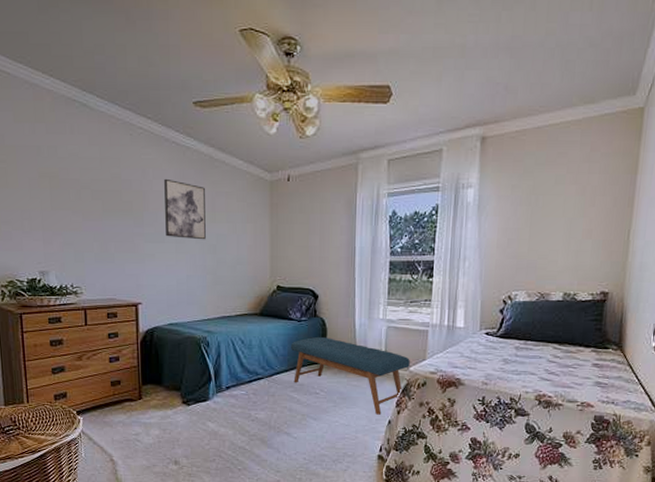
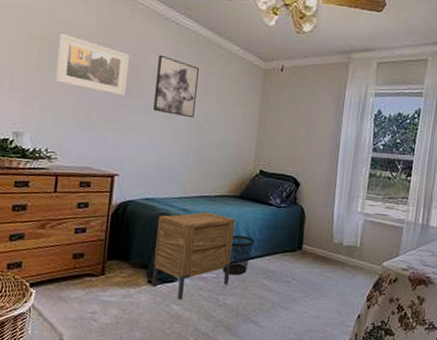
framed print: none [66,169,137,225] -> present [55,33,130,96]
nightstand: none [184,332,259,418] -> present [151,212,236,301]
wastebasket: none [251,352,279,391] -> present [223,235,254,276]
bench: present [291,337,410,415] -> none [266,224,384,309]

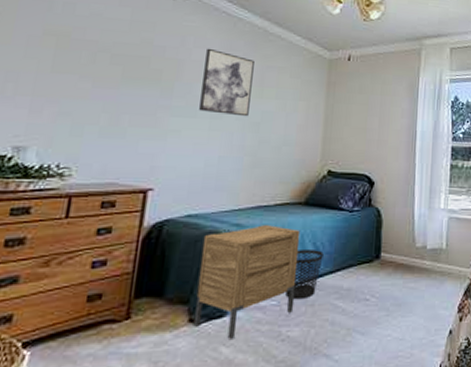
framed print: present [55,33,130,96] -> none [74,28,171,96]

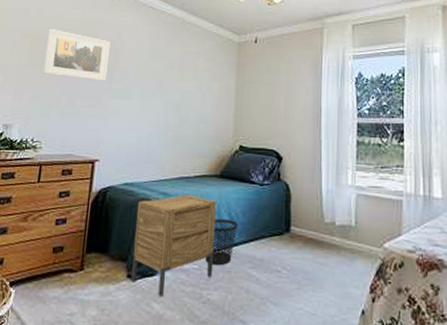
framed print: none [74,28,171,96] -> present [43,29,111,81]
wall art: present [199,48,254,117] -> none [132,39,175,97]

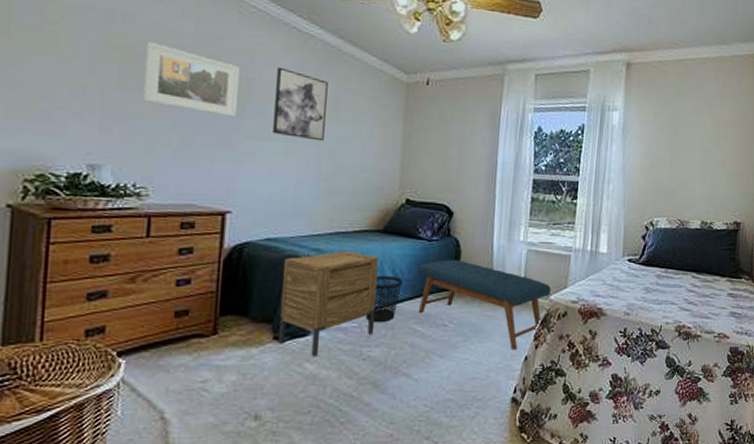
wall art: none [132,39,175,97] -> present [273,67,328,142]
bench: none [252,204,384,302] -> present [418,260,551,350]

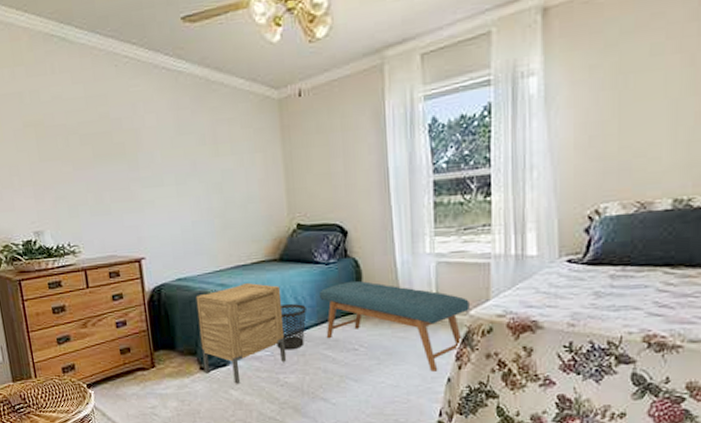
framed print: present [142,42,240,117] -> none [51,113,132,170]
wall art: present [273,67,328,142] -> none [157,111,210,179]

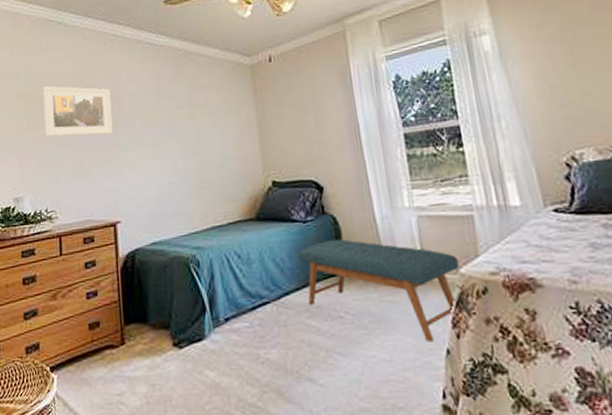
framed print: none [51,113,132,170] -> present [42,86,113,137]
nightstand: present [195,283,287,385] -> none [170,245,267,364]
wastebasket: present [277,304,306,351] -> none [256,266,286,321]

